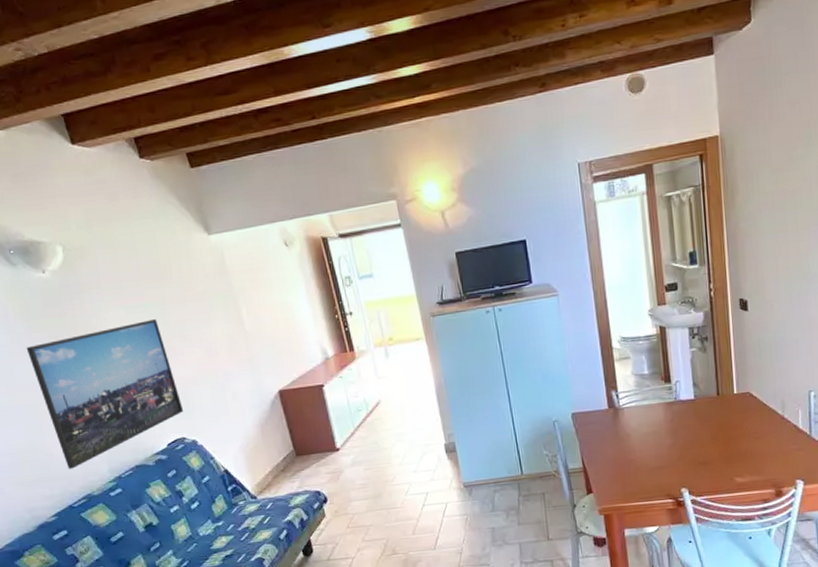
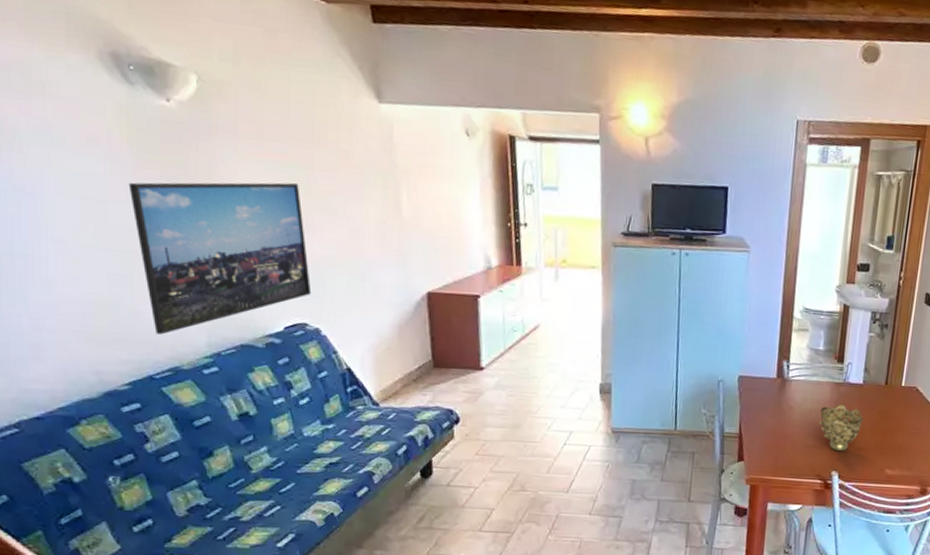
decorative bowl: none [658,423,702,469] -> present [818,405,863,452]

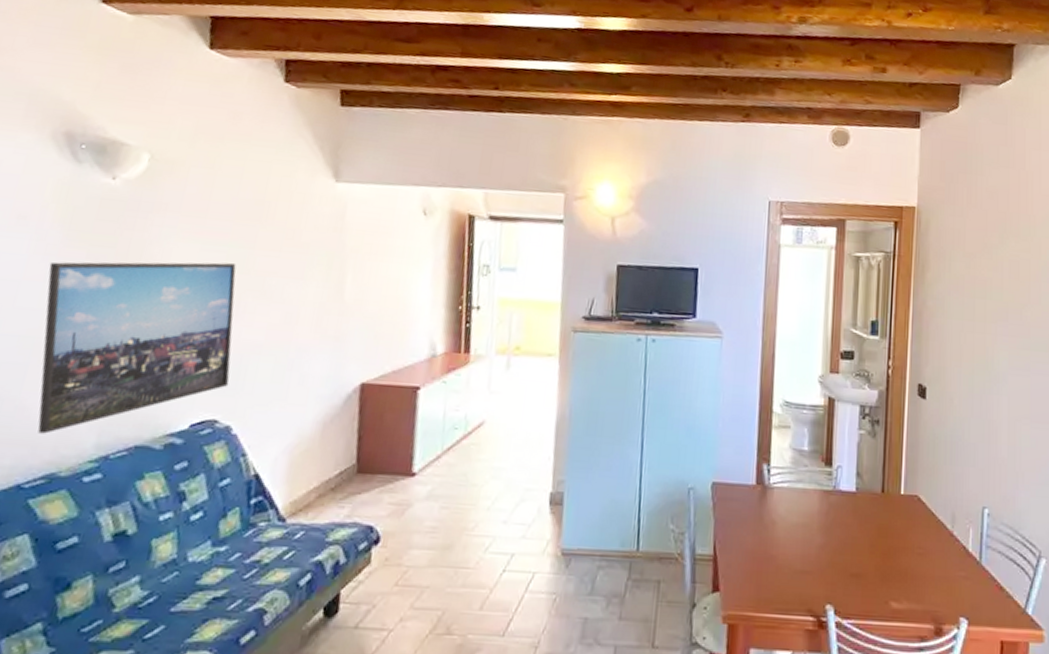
decorative bowl: present [818,405,863,452] -> none [807,518,859,579]

